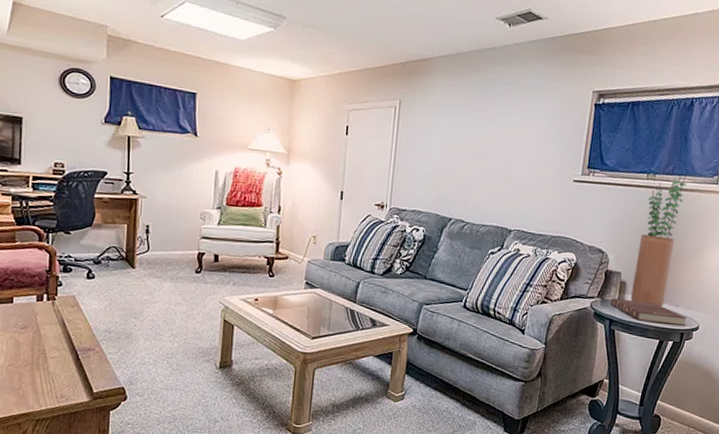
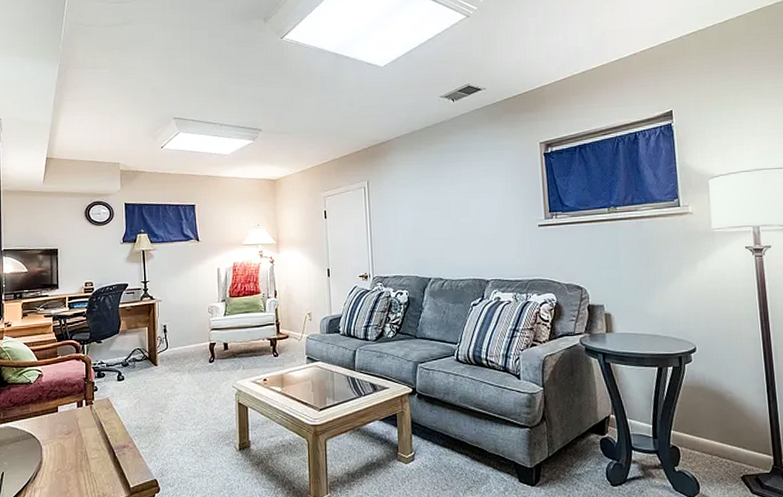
book: present [610,298,686,326] -> none [599,330,681,351]
vase: present [630,175,687,307] -> none [615,204,654,334]

